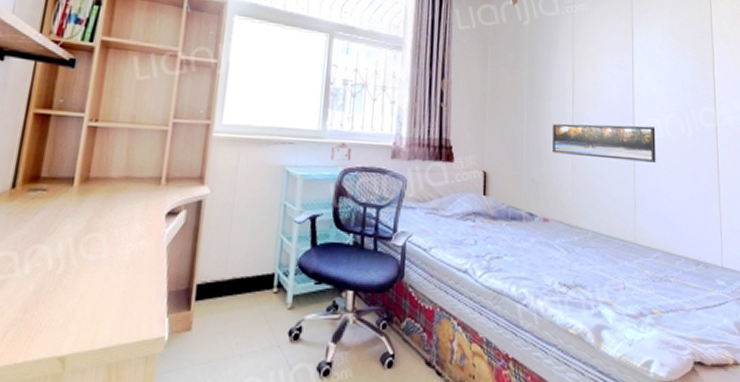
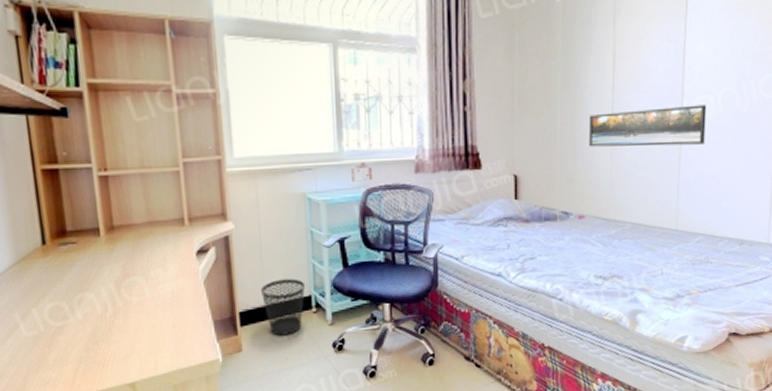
wastebasket: none [223,252,269,316] -> present [261,278,305,336]

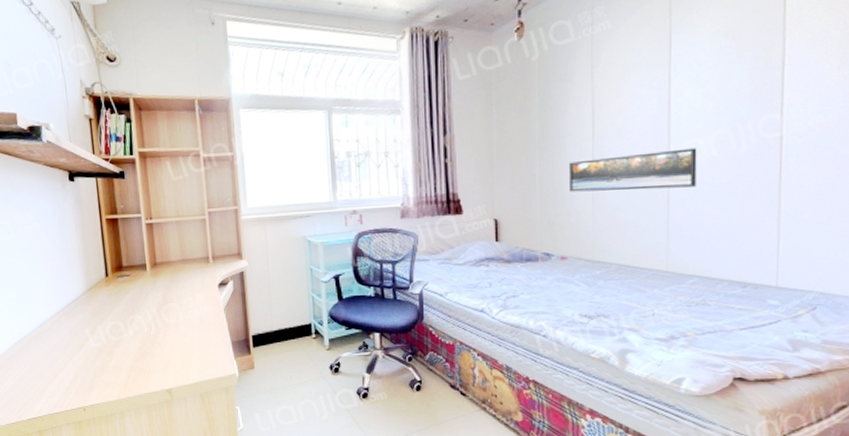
wastebasket: present [261,278,305,336] -> none [270,309,306,357]

